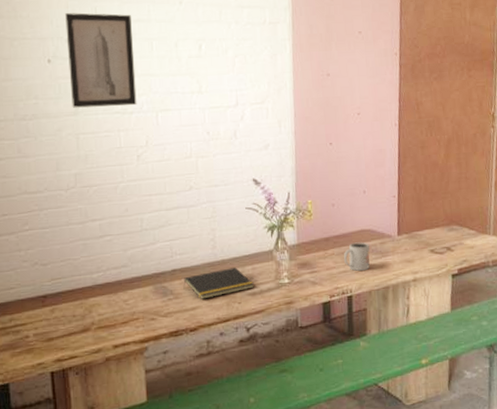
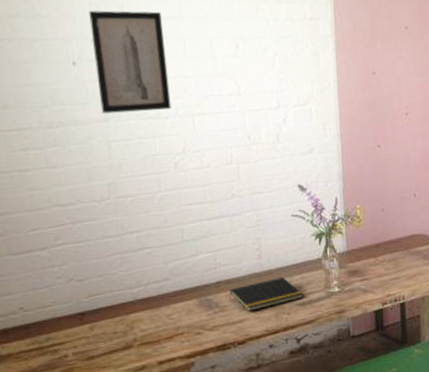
mug: present [343,242,370,272] -> none [394,247,423,278]

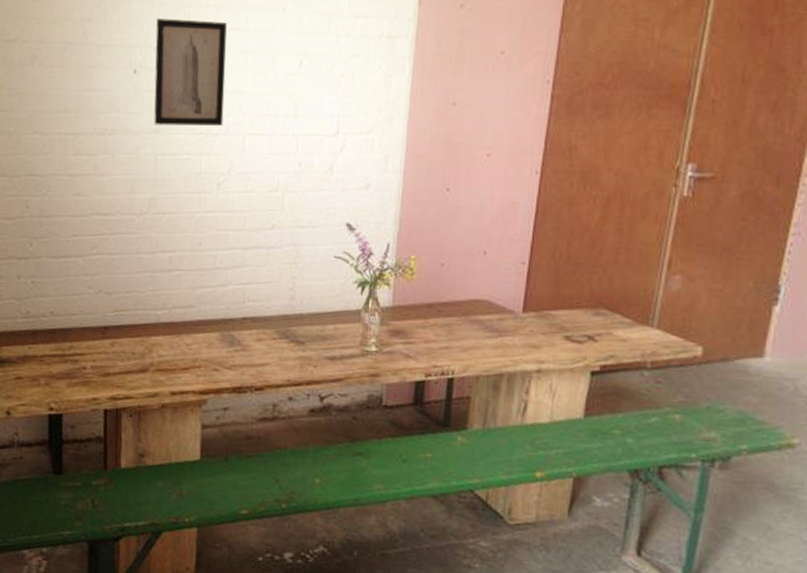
notepad: present [229,277,303,311] -> none [253,324,334,356]

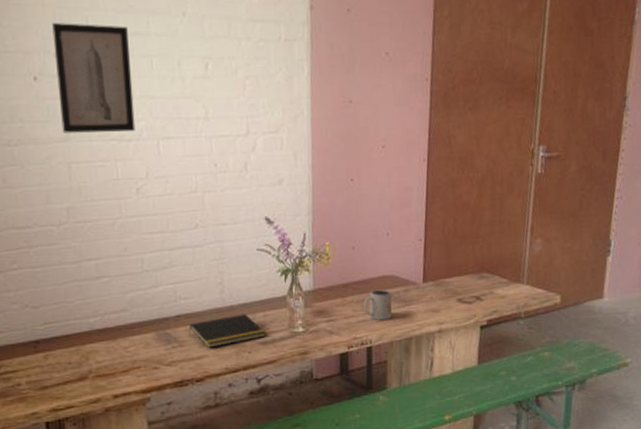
notepad: none [253,324,334,356] -> present [188,314,266,348]
mug: none [447,314,483,351] -> present [363,289,392,321]

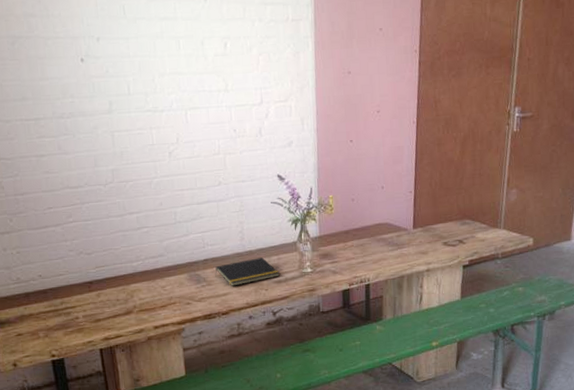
wall art: present [52,23,136,133] -> none [95,11,167,106]
mug: present [363,289,392,321] -> none [362,234,387,262]

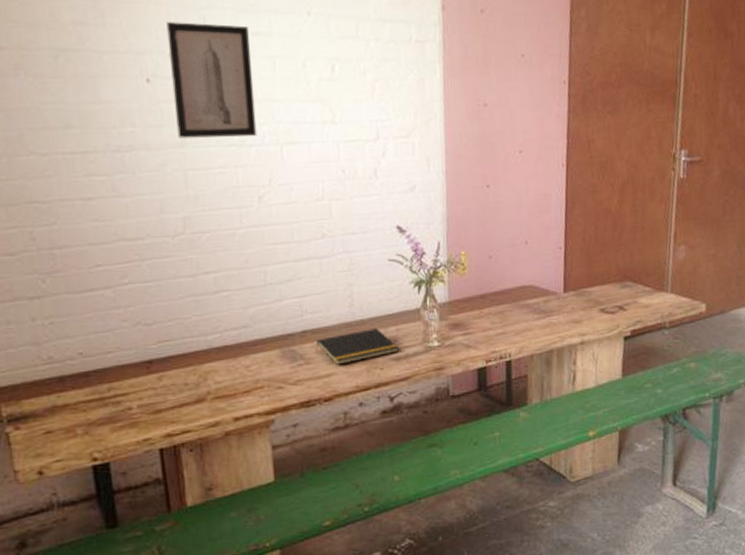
wall art: none [95,11,167,106] -> present [166,22,257,138]

